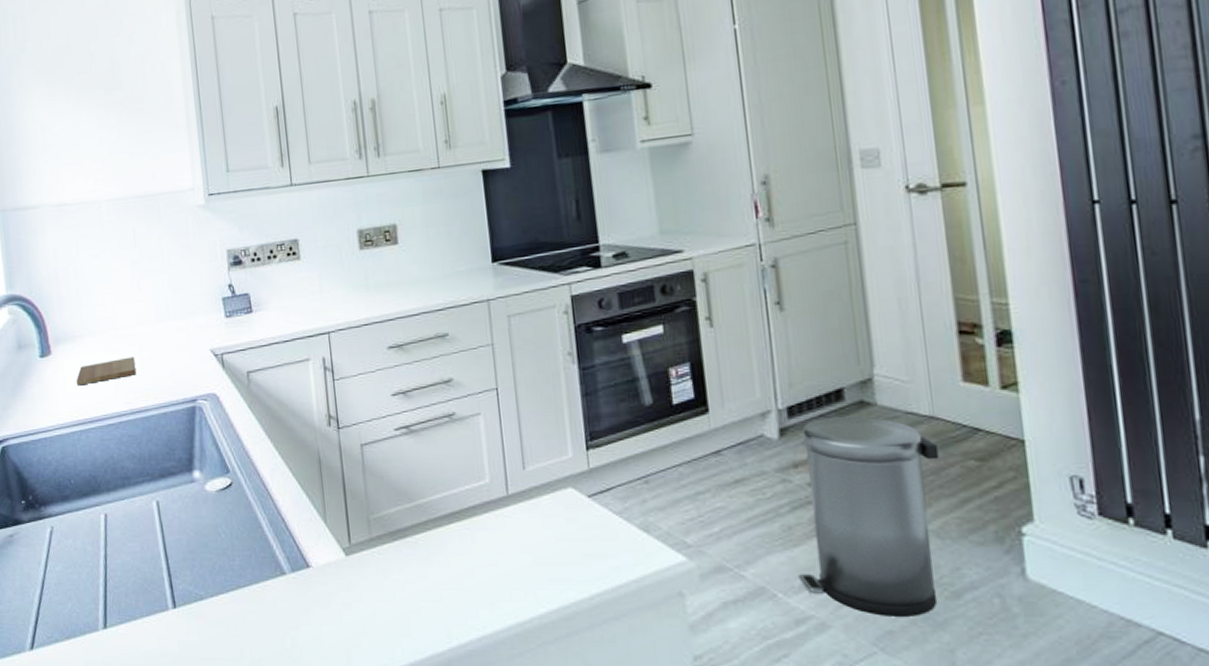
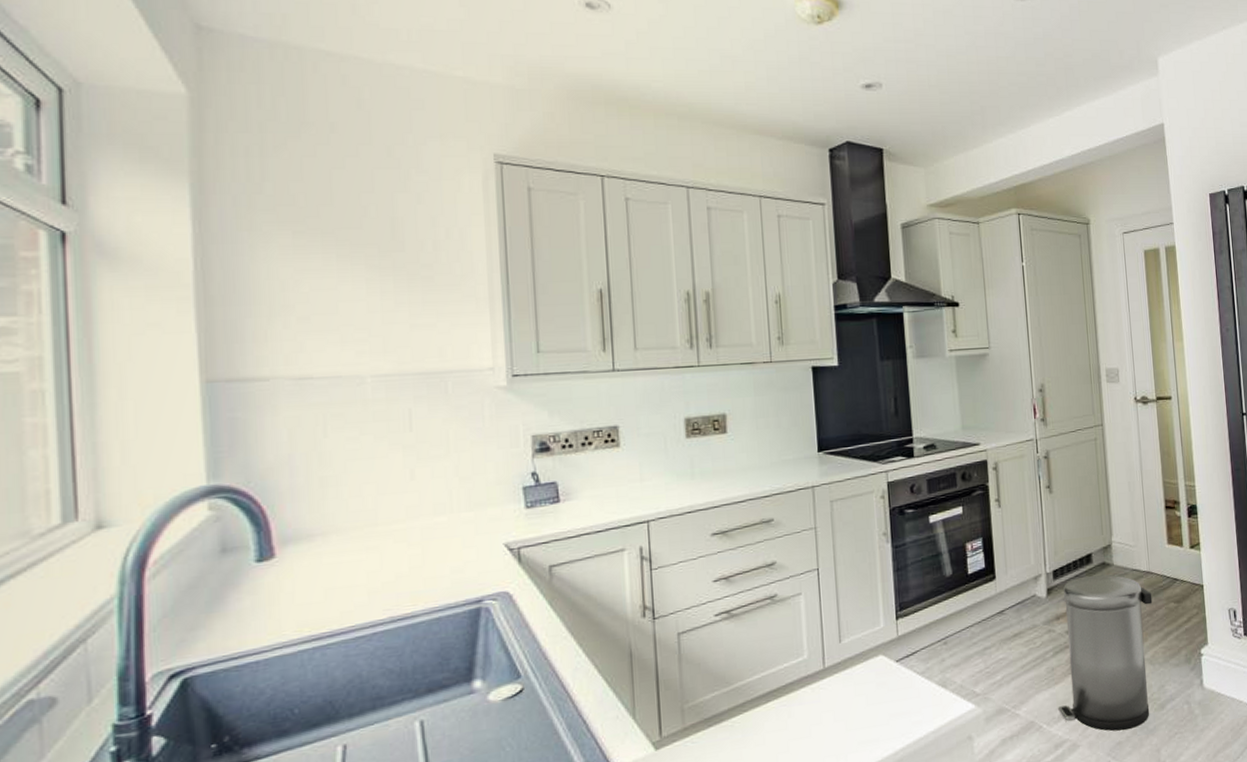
cutting board: present [76,356,136,386] -> none [311,555,402,594]

